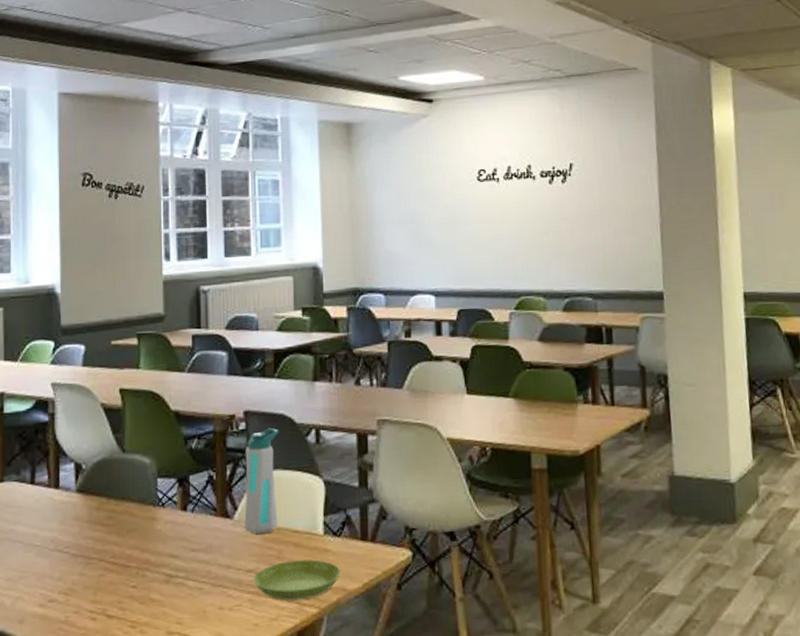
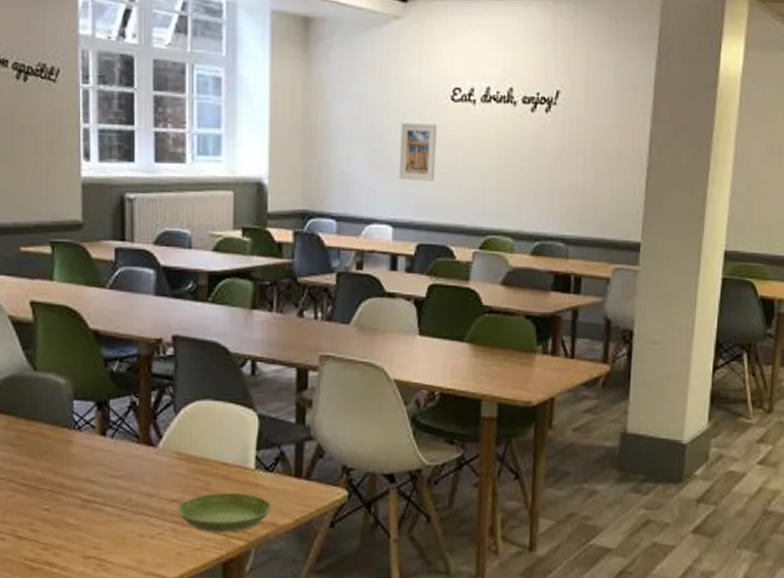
water bottle: present [244,427,279,535] -> none [169,355,211,465]
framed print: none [435,202,469,254] -> present [398,123,437,181]

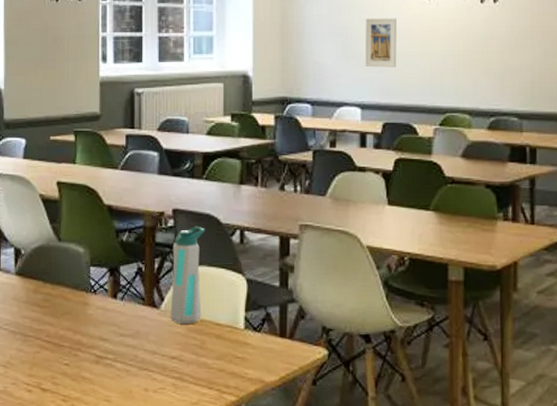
water bottle: none [169,355,211,465] -> present [170,226,205,325]
saucer: present [177,493,271,532] -> none [177,351,259,388]

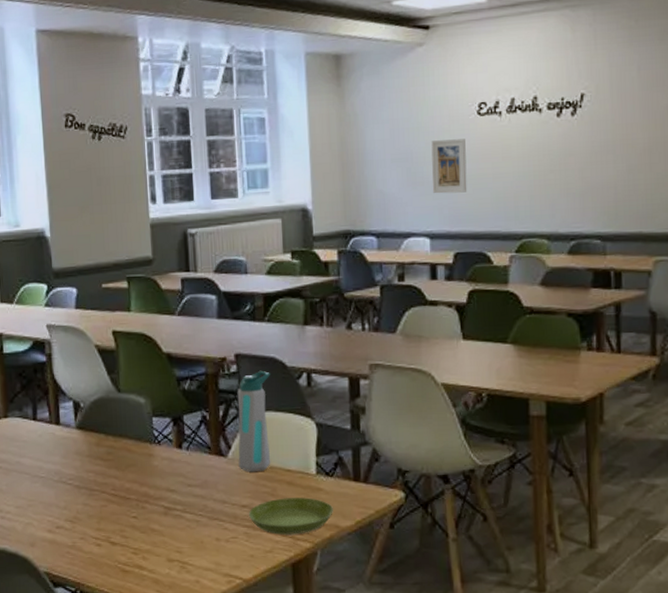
saucer: none [177,351,259,388] -> present [248,498,333,535]

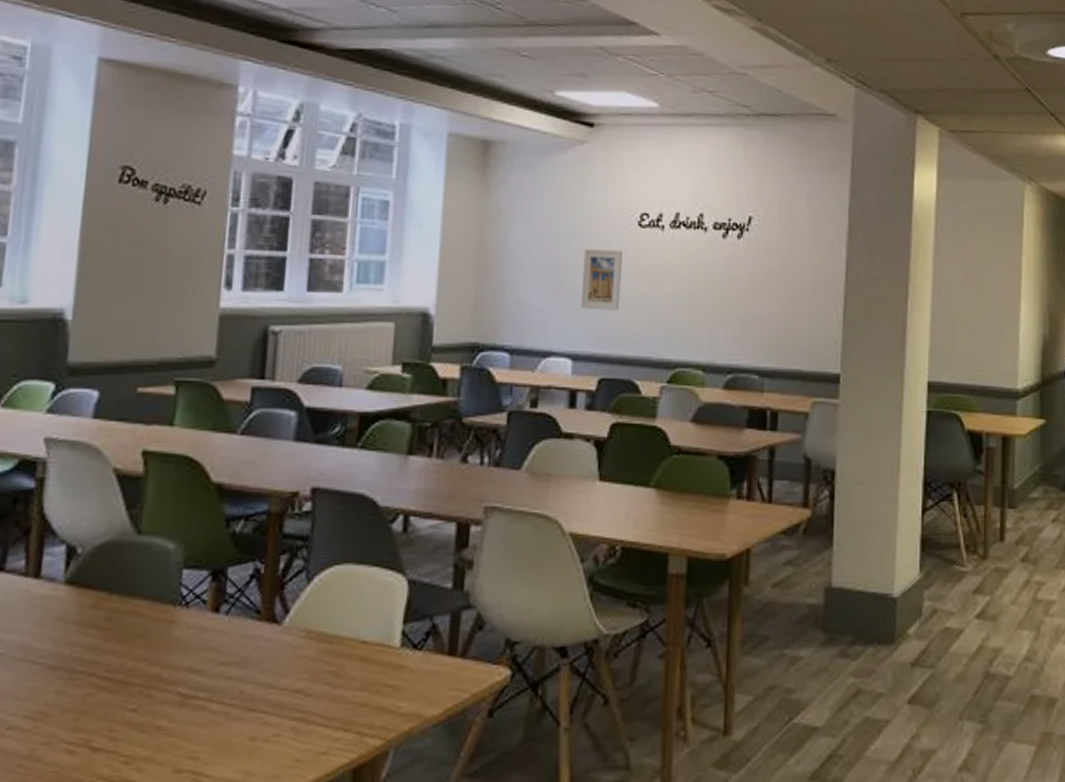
water bottle: present [237,370,271,472] -> none [296,510,356,645]
saucer: present [248,498,333,535] -> none [300,678,417,729]

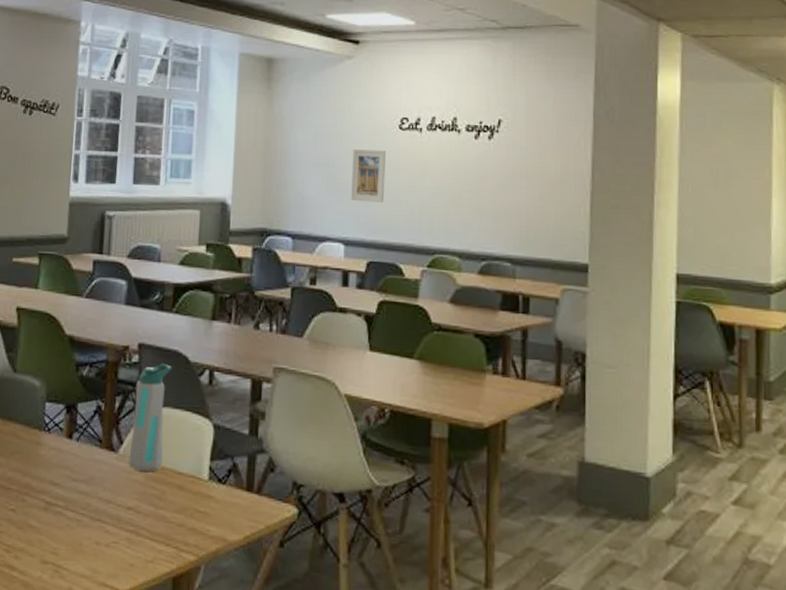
water bottle: none [296,510,356,645] -> present [128,363,172,472]

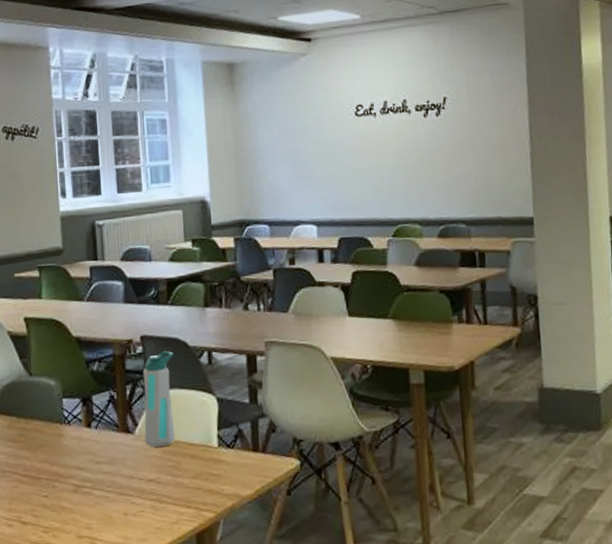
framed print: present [350,149,386,203] -> none [315,137,349,186]

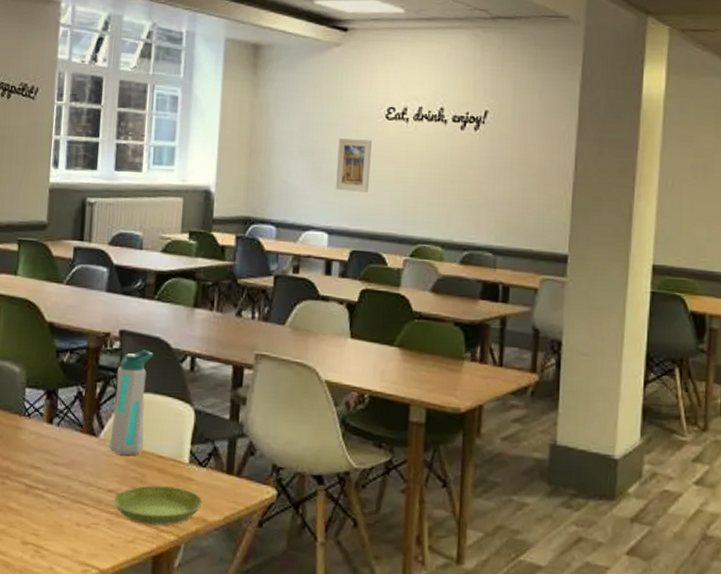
saucer: none [154,469,234,506] -> present [113,485,202,526]
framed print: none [315,137,349,186] -> present [335,138,372,192]

